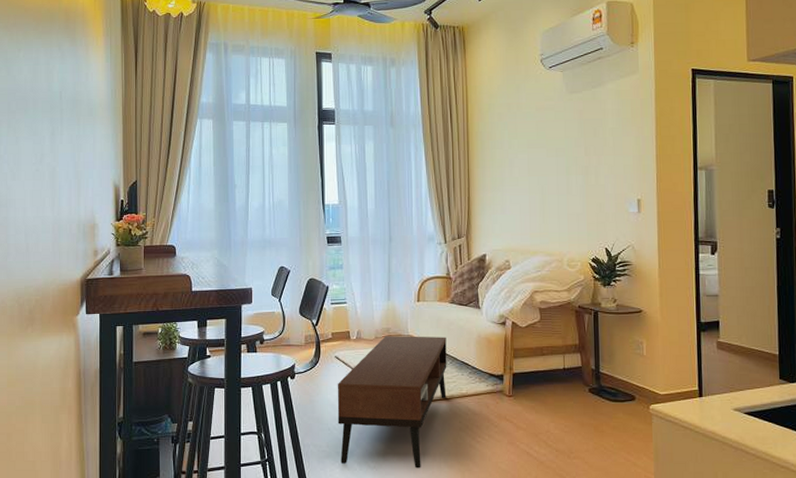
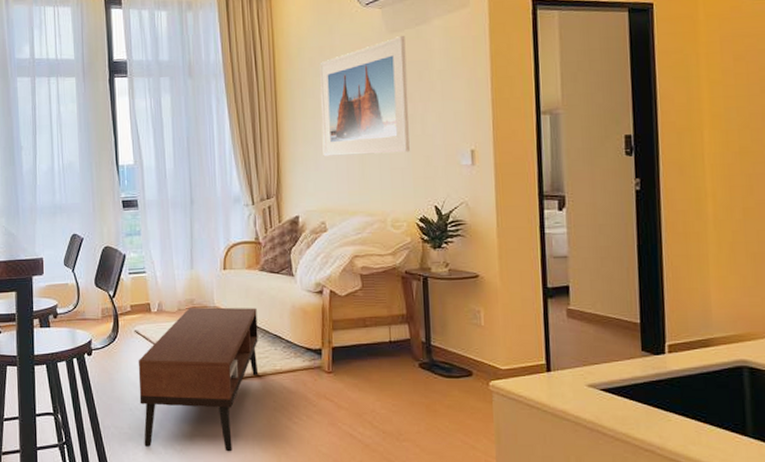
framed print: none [507,96,585,202] -> present [319,35,410,157]

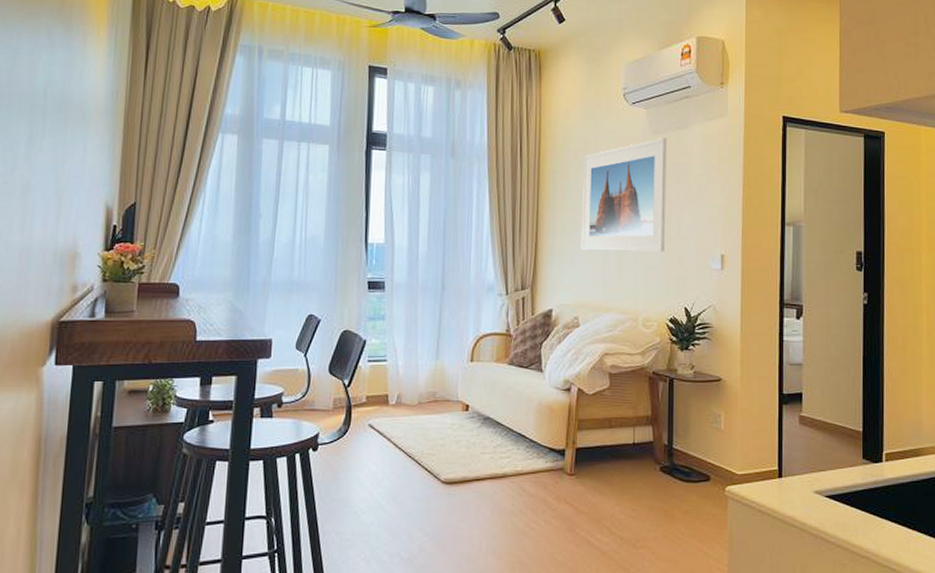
coffee table: present [138,307,259,452] -> none [367,401,502,561]

